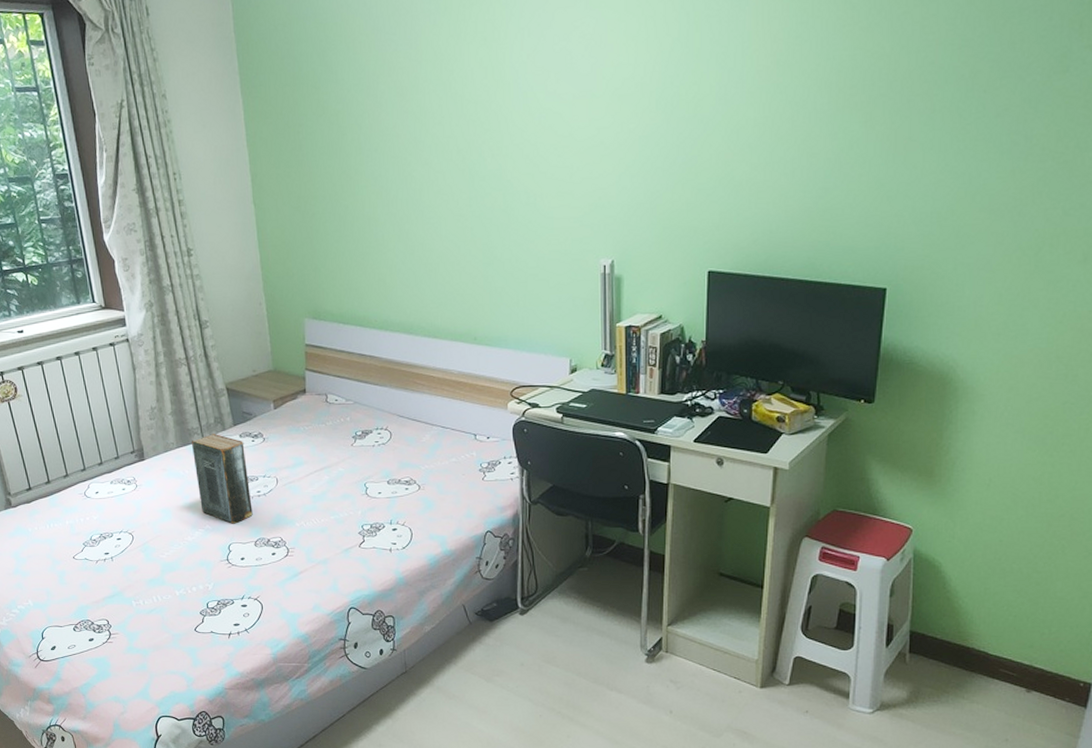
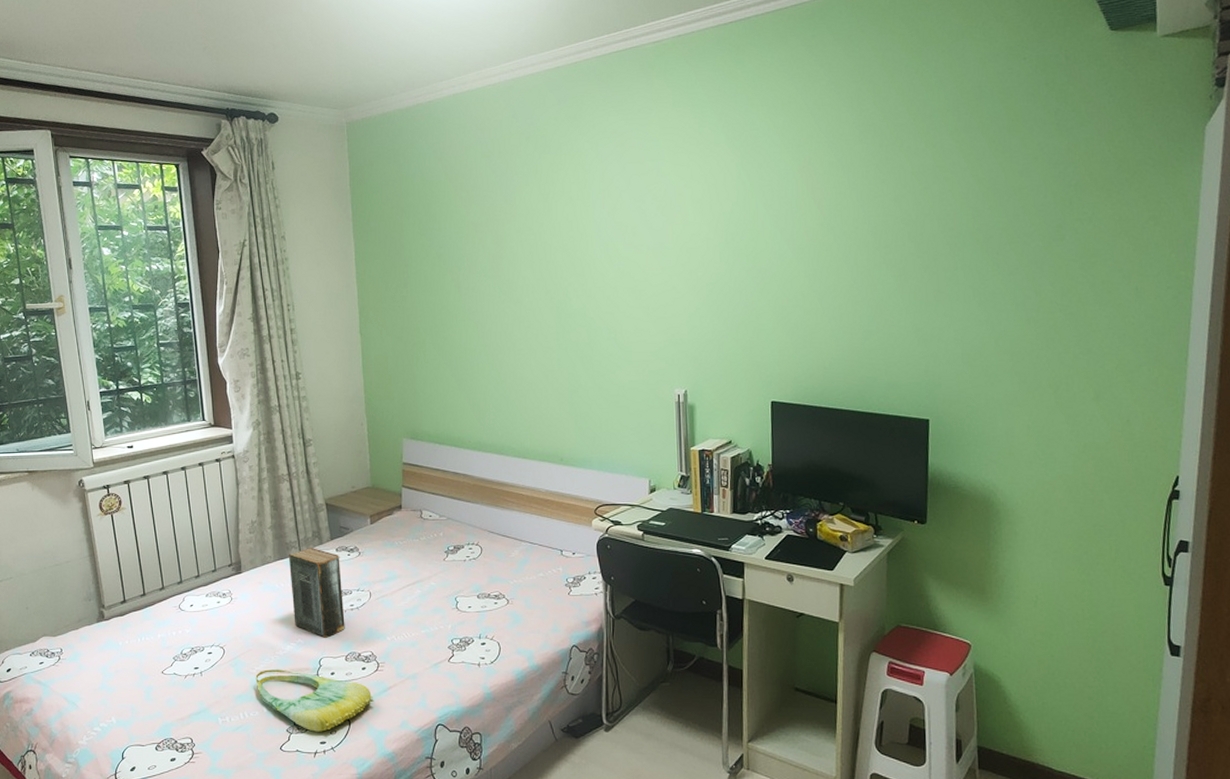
tote bag: none [166,555,286,614] -> present [255,669,374,732]

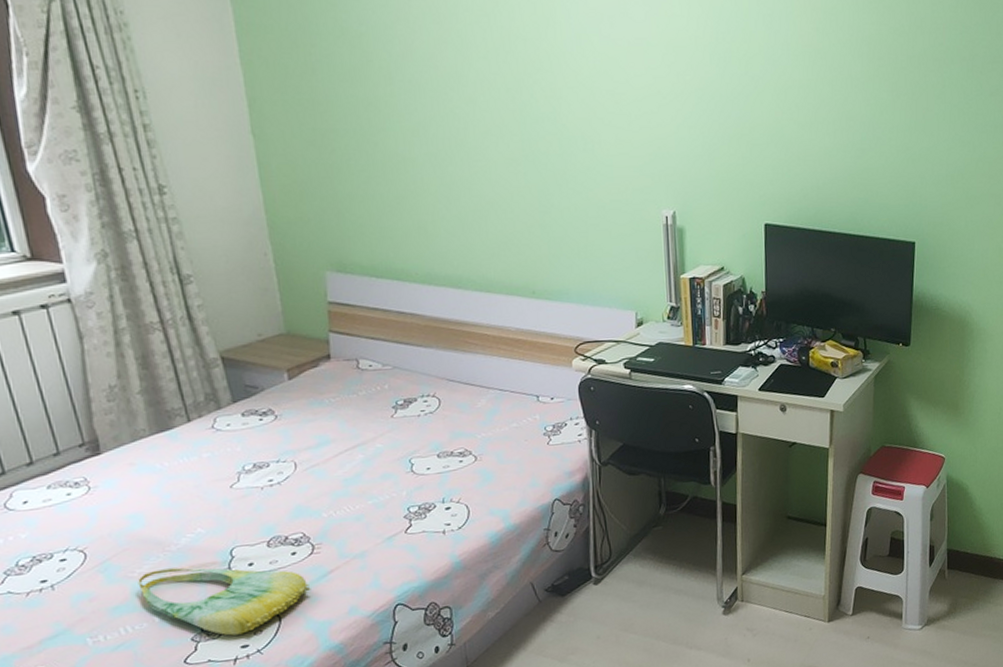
book: present [288,547,345,638] -> none [171,413,264,524]

